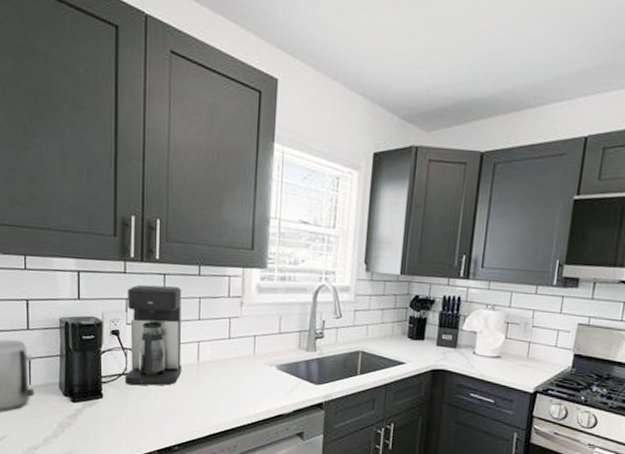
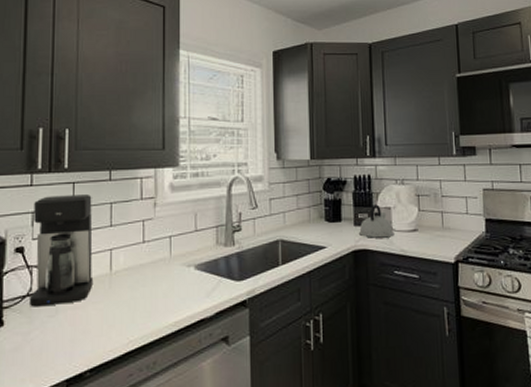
kettle: none [440,327,477,361] -> present [359,204,395,238]

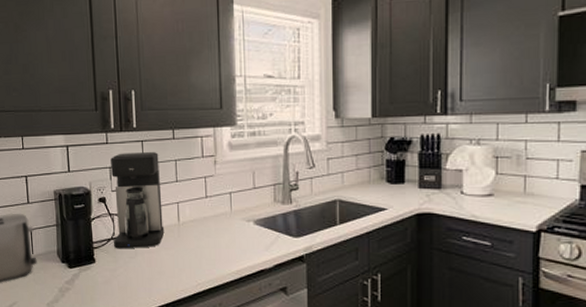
kettle: present [359,204,395,238] -> none [424,166,465,202]

